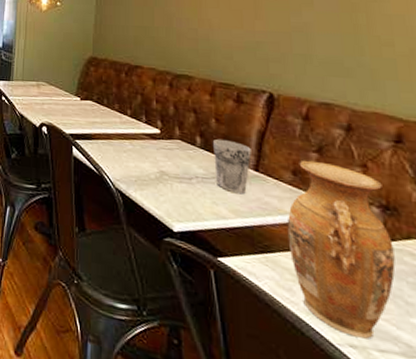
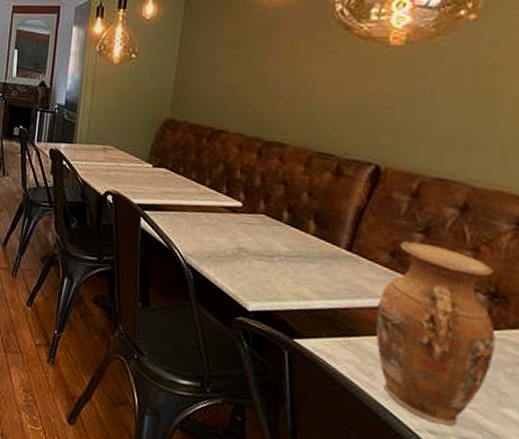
cup: present [213,139,252,194] -> none [301,214,346,275]

